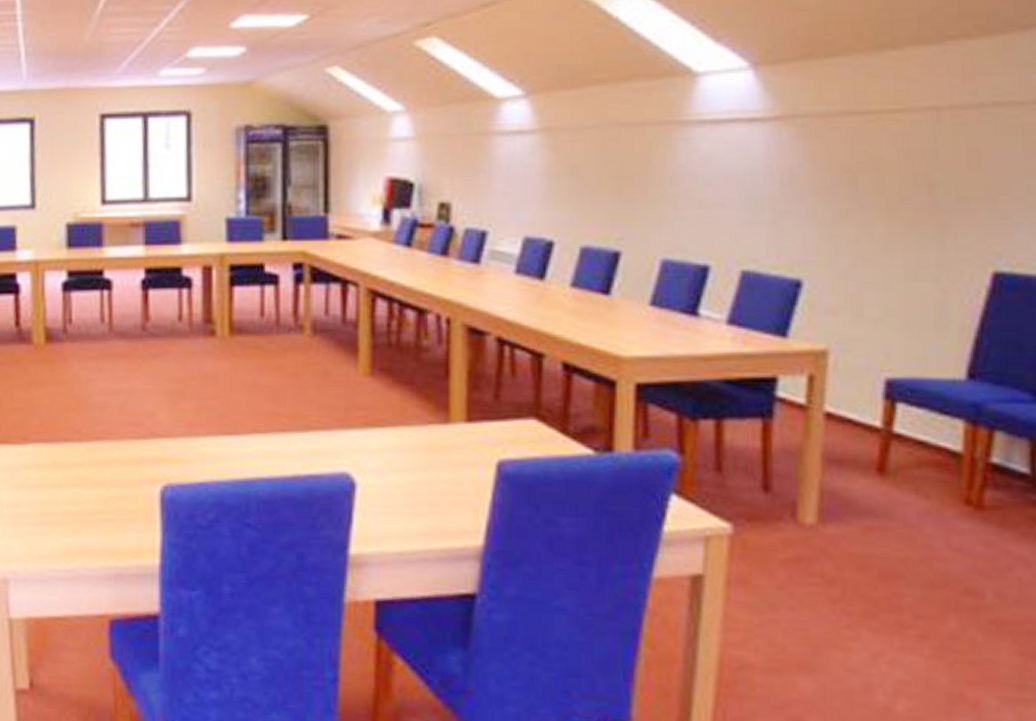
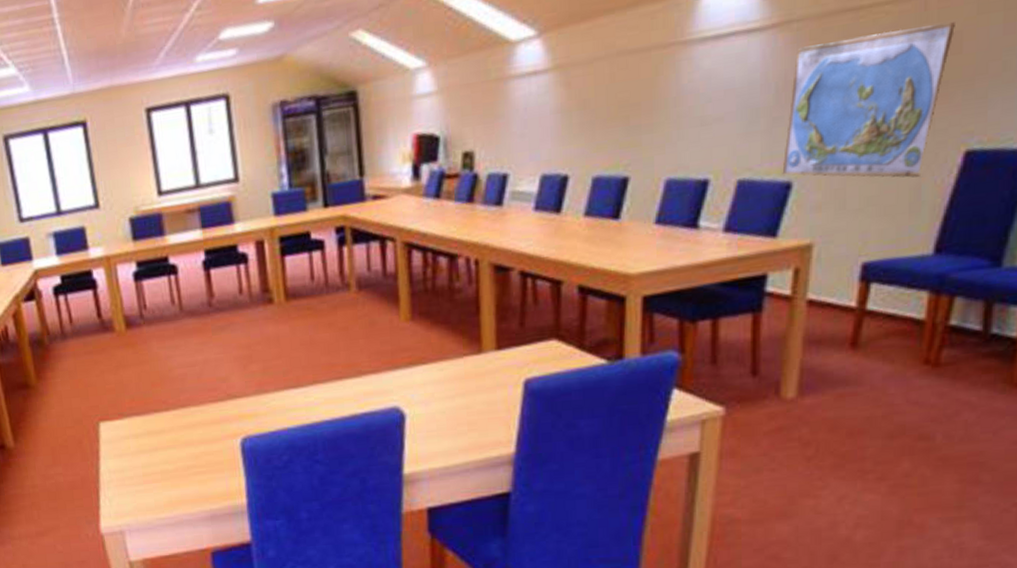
world map: none [790,138,973,293] -> present [782,22,957,178]

